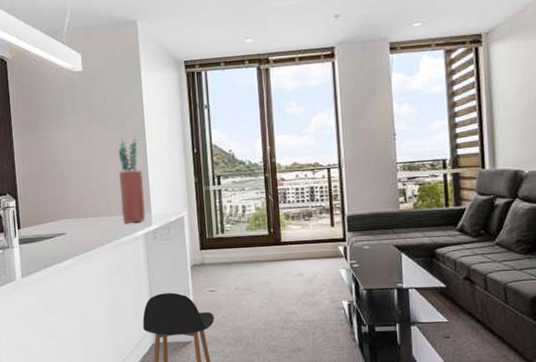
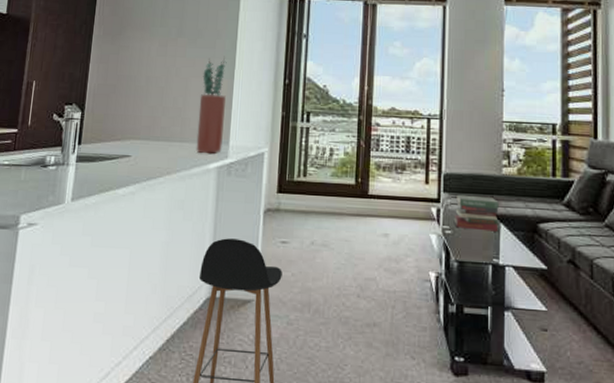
books: none [360,231,400,261] -> present [455,194,499,232]

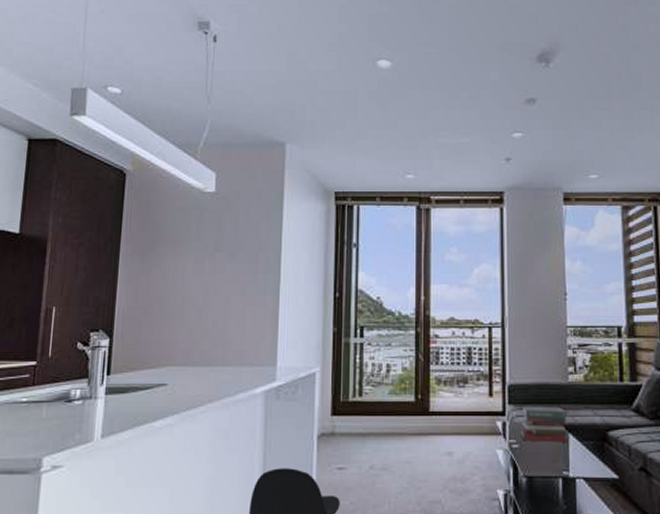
vase: present [196,57,227,154] -> none [240,271,272,377]

